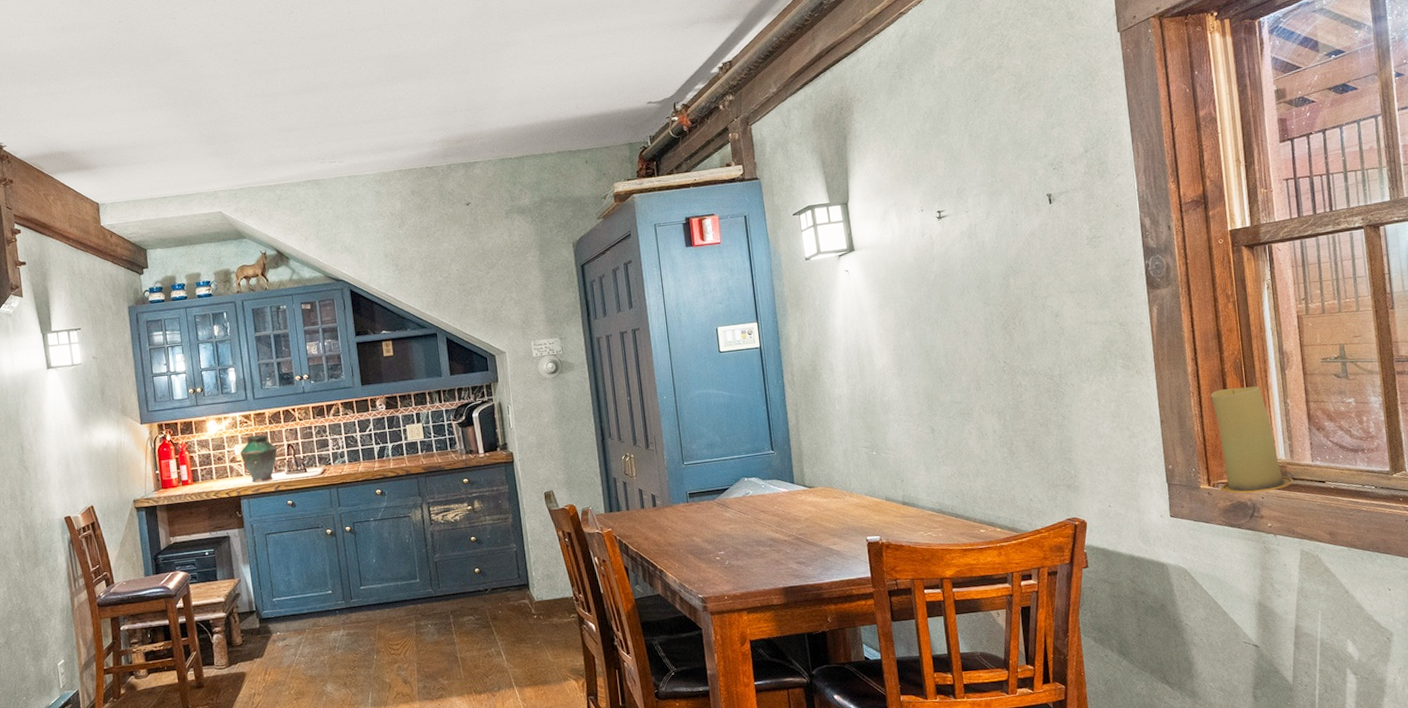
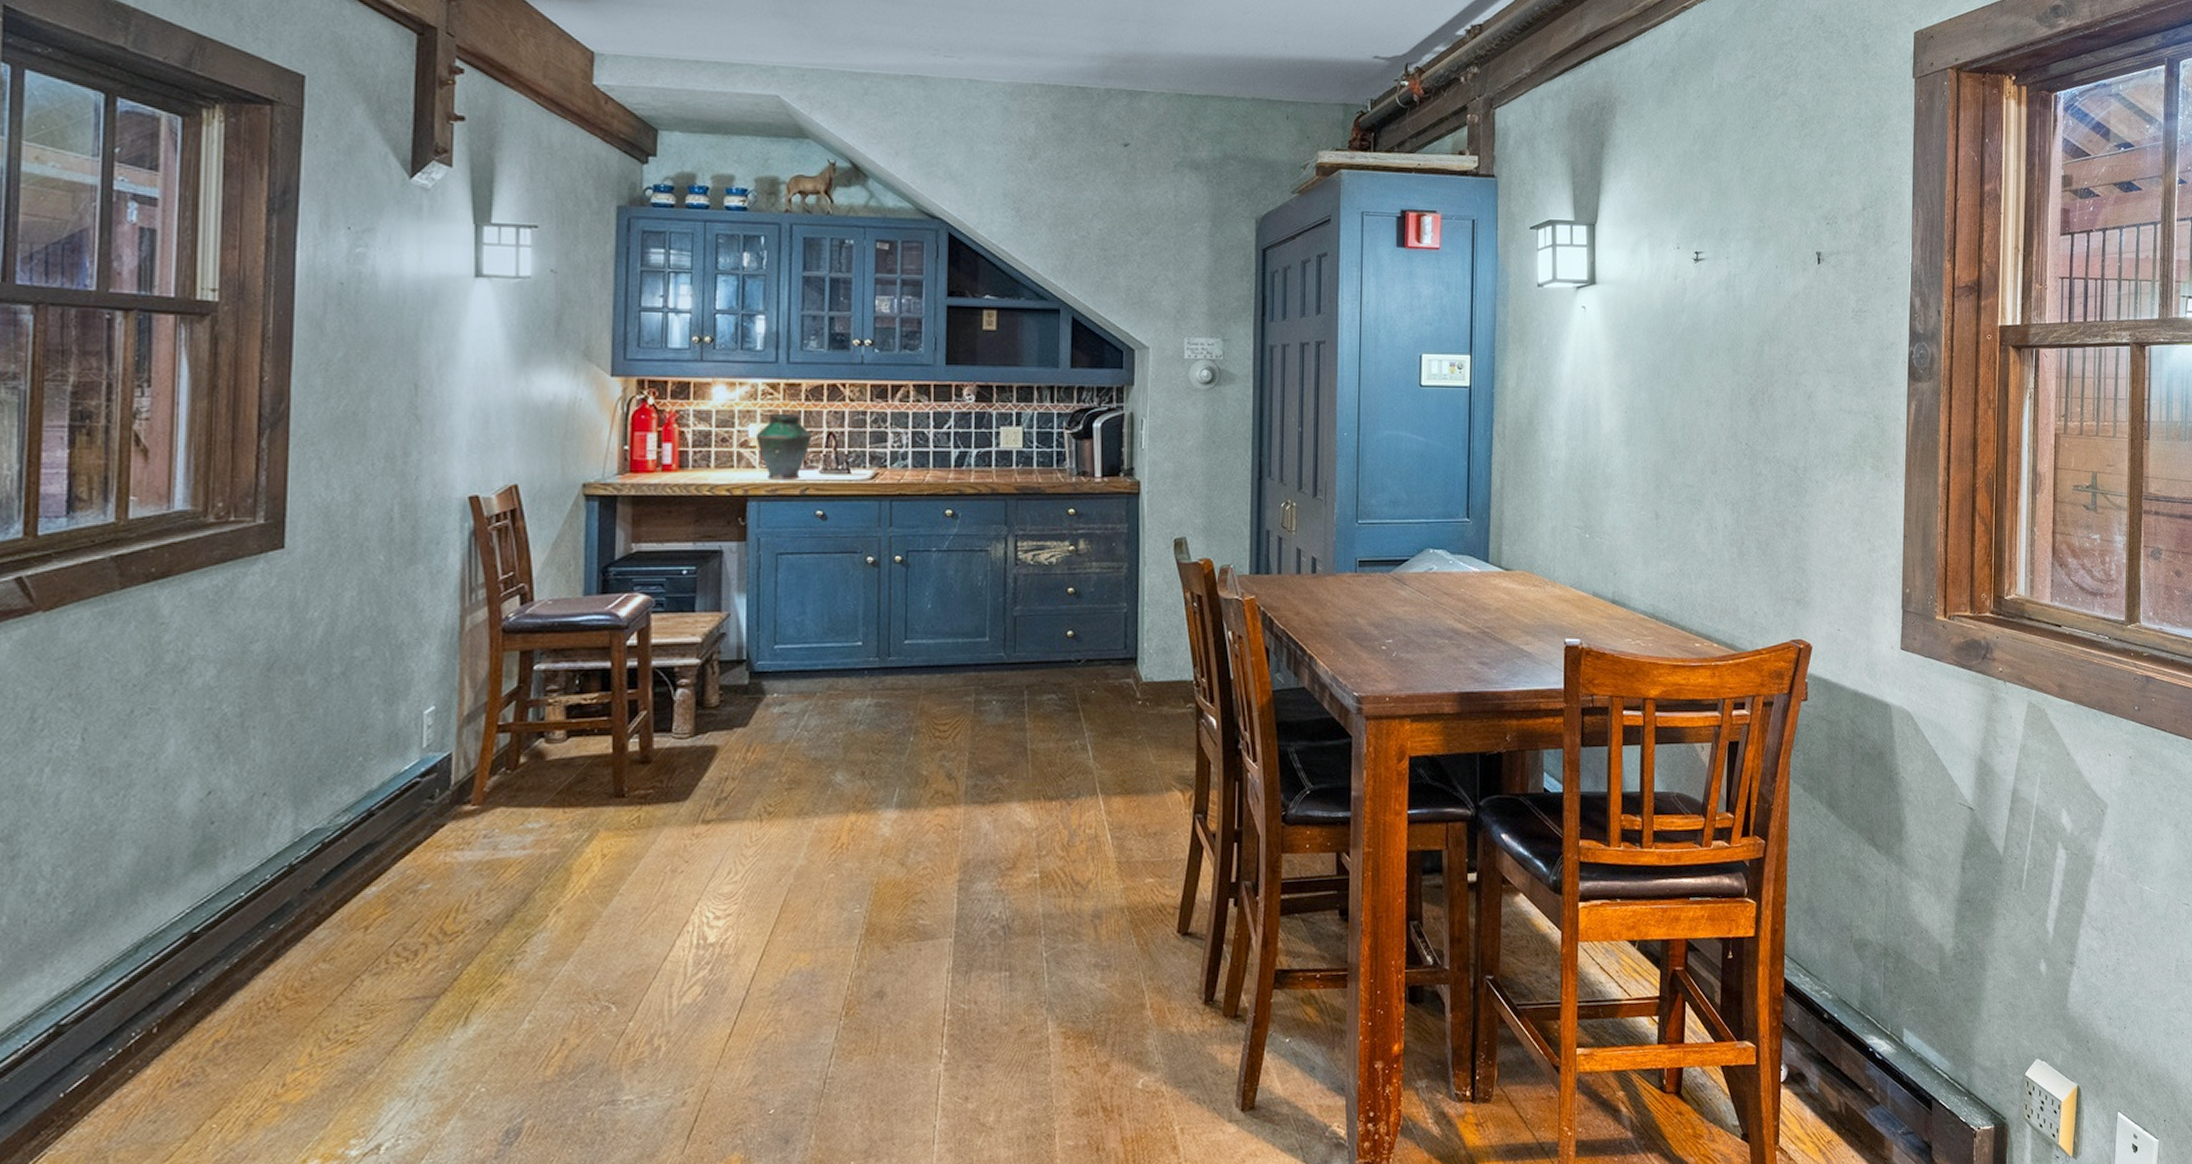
candle: present [1211,386,1294,494] -> none [1956,508,2030,631]

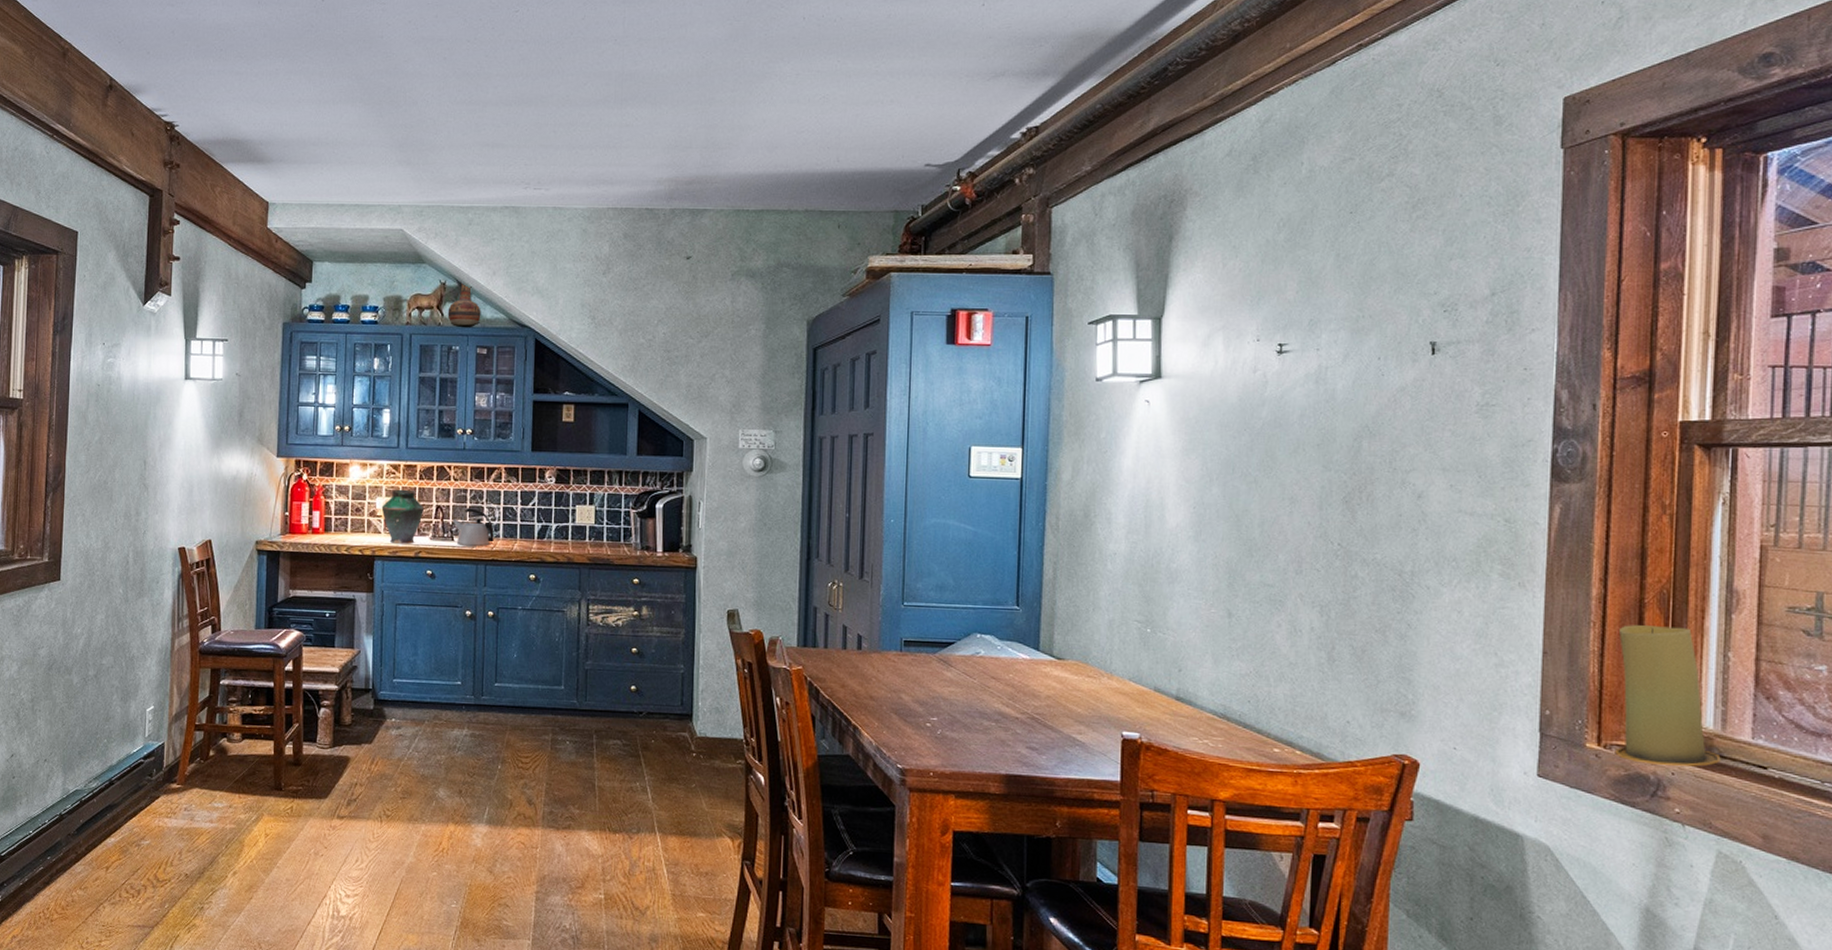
vase: none [838,162,881,219] -> present [447,281,481,328]
kettle: none [847,433,901,482] -> present [452,507,494,548]
candle: none [1956,508,2030,631] -> present [1615,625,1721,767]

